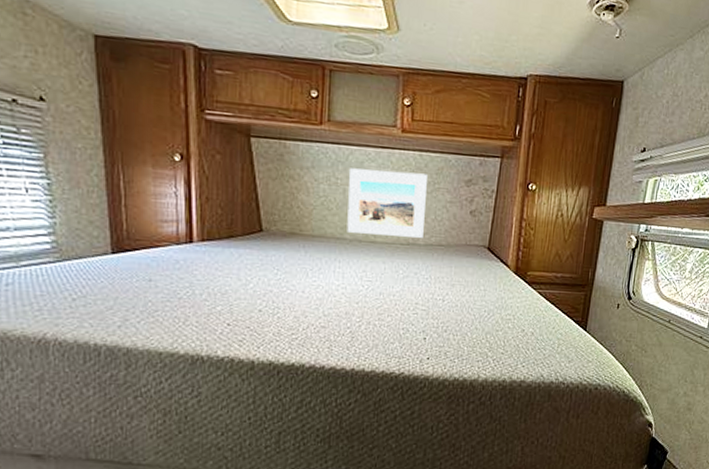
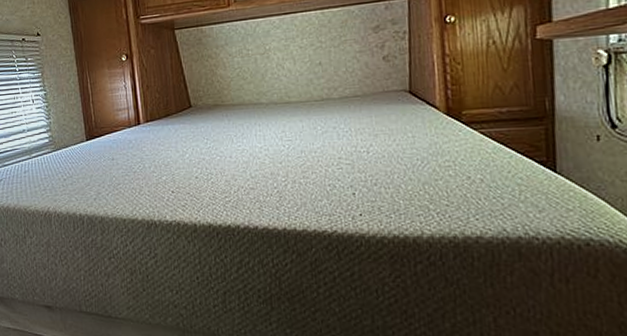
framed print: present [347,168,427,238] -> none [258,29,337,97]

